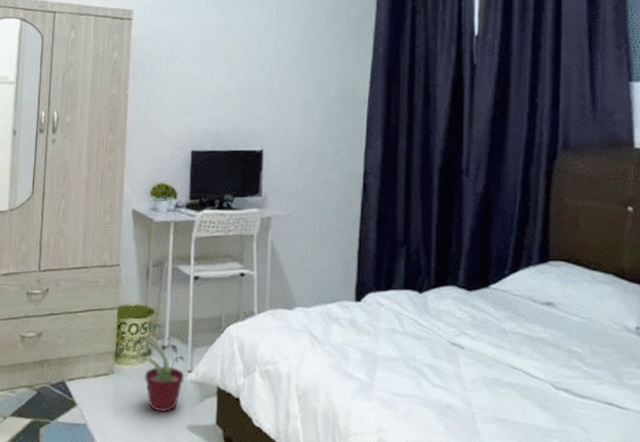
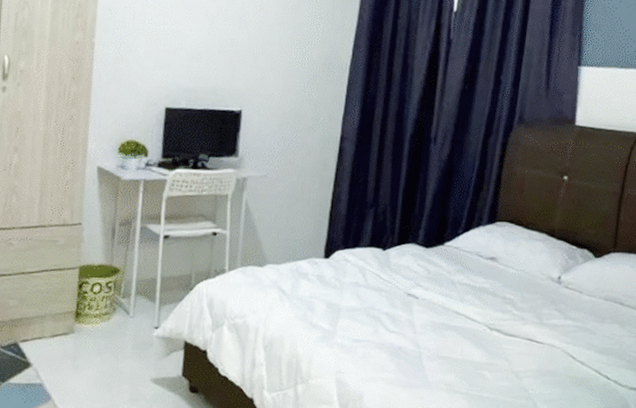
potted plant: present [114,321,185,413] -> none [74,281,152,368]

